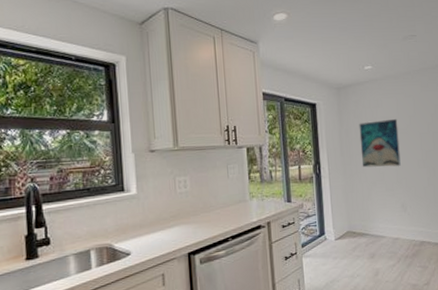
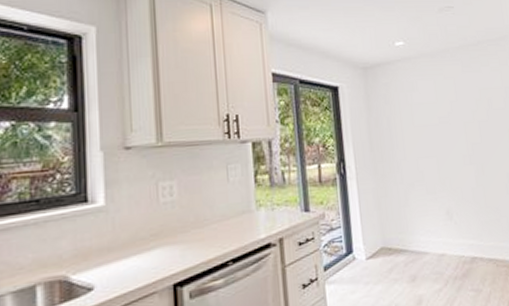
wall art: present [359,118,401,168] -> none [391,104,443,166]

